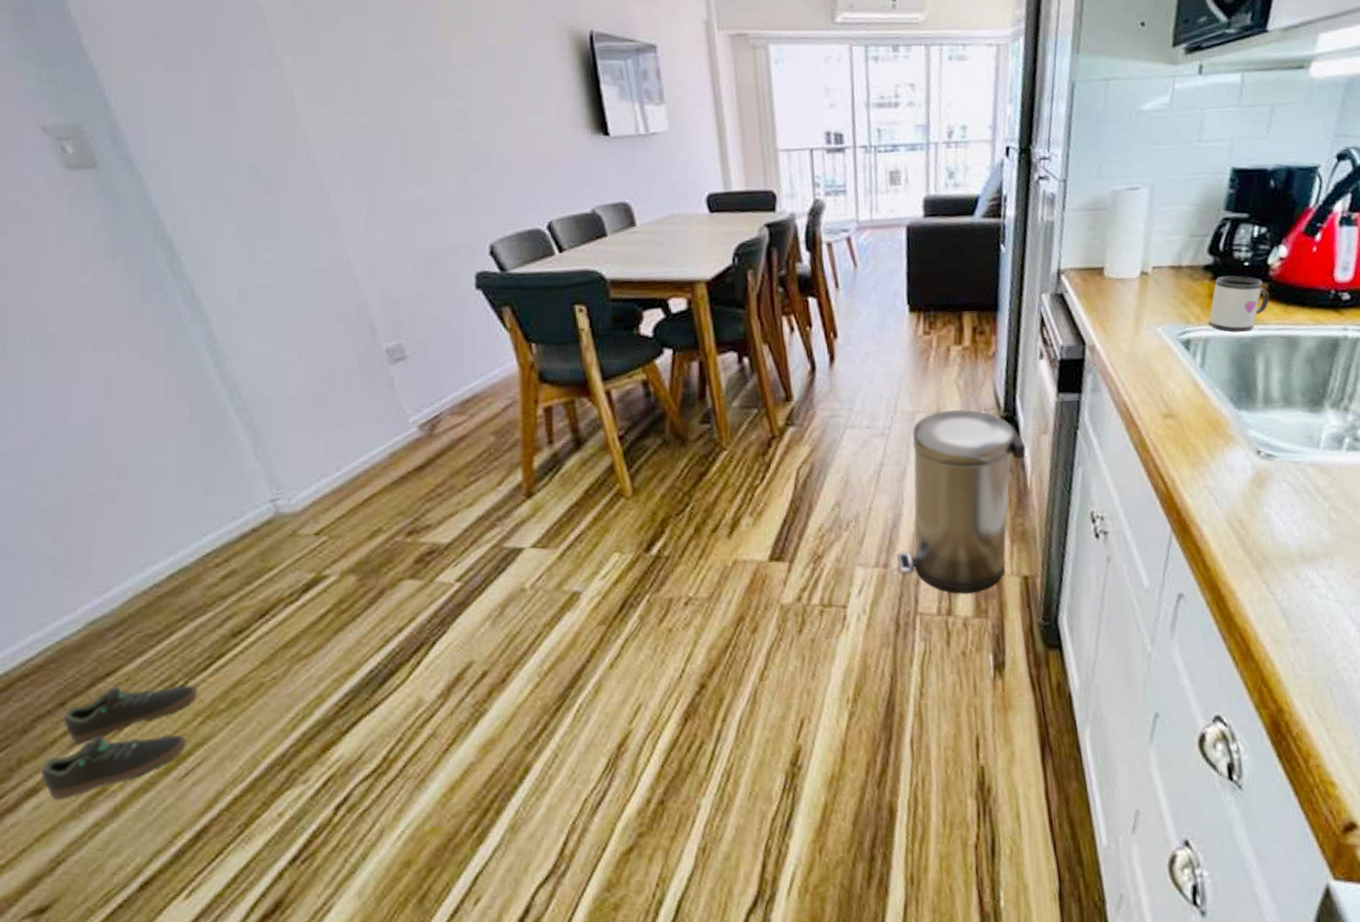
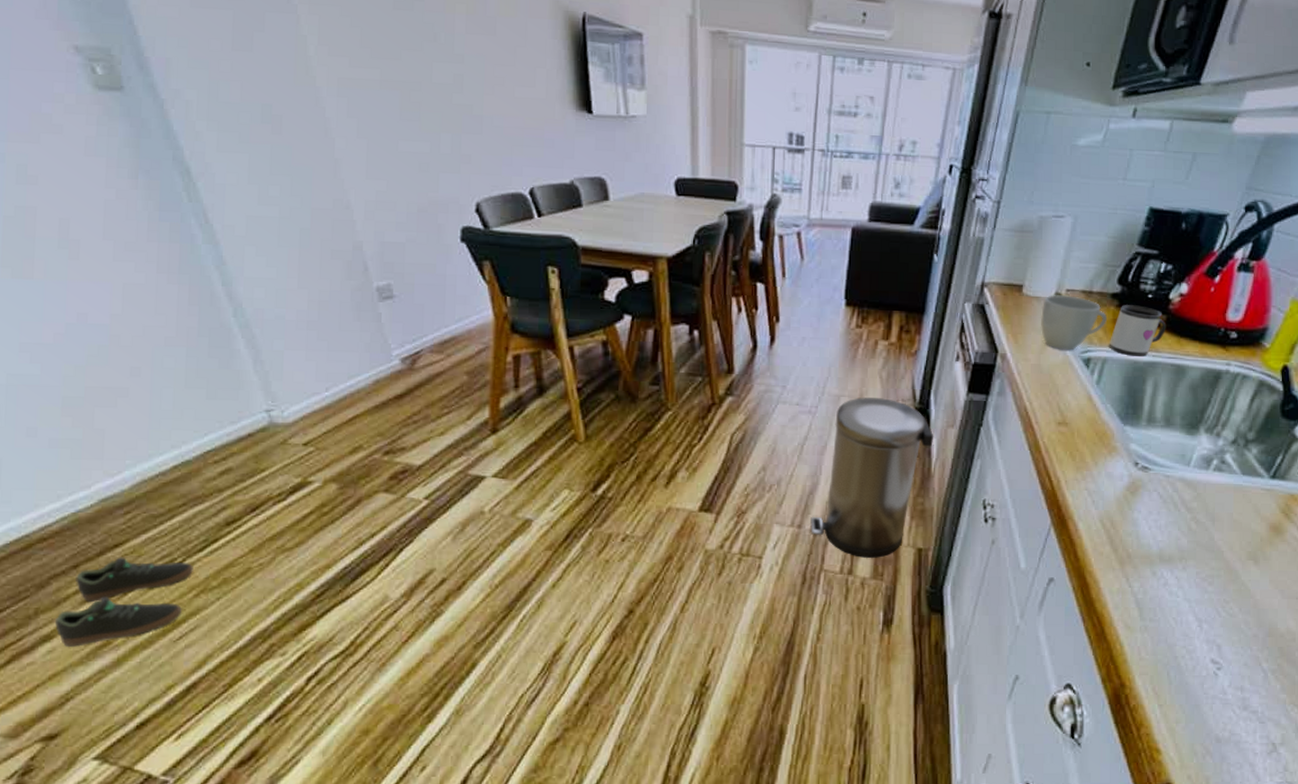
cup: none [1127,273,1202,334] -> present [1040,294,1107,351]

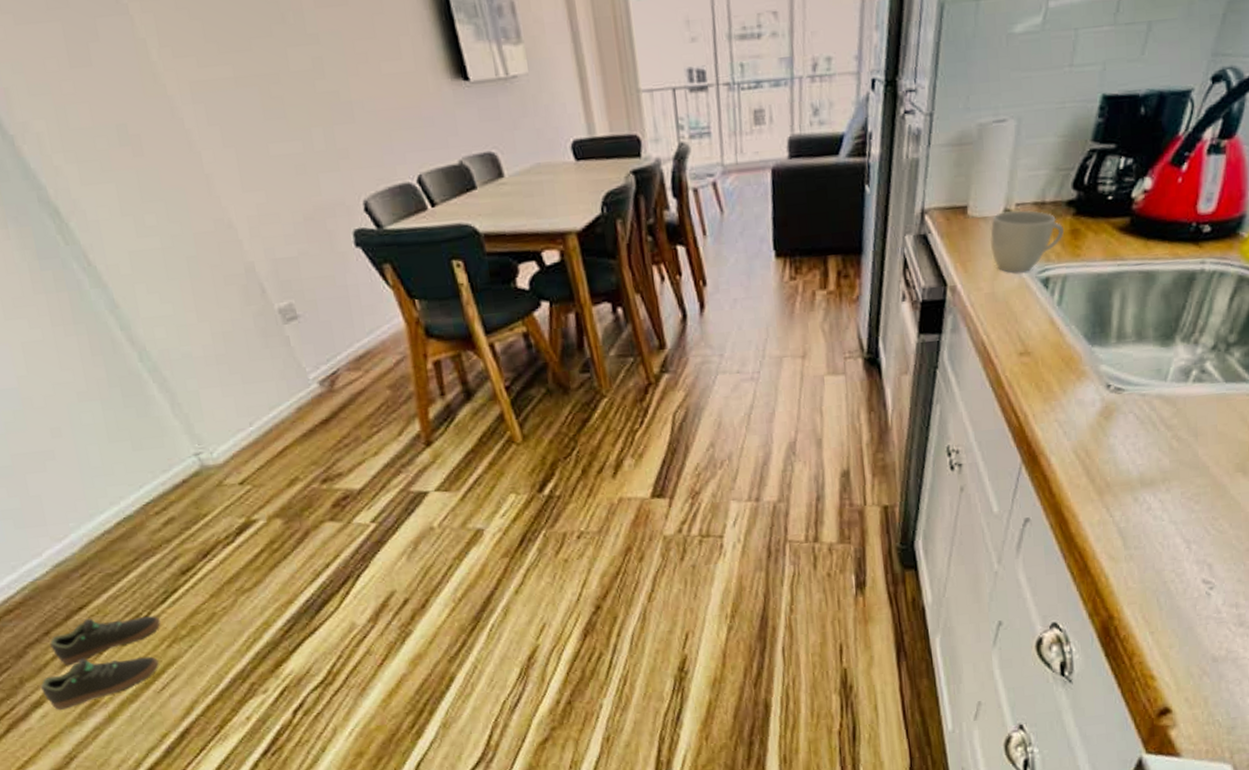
pedal bin: present [810,397,934,559] -> none [768,352,888,524]
mug: present [1109,305,1167,357] -> none [1068,210,1131,269]

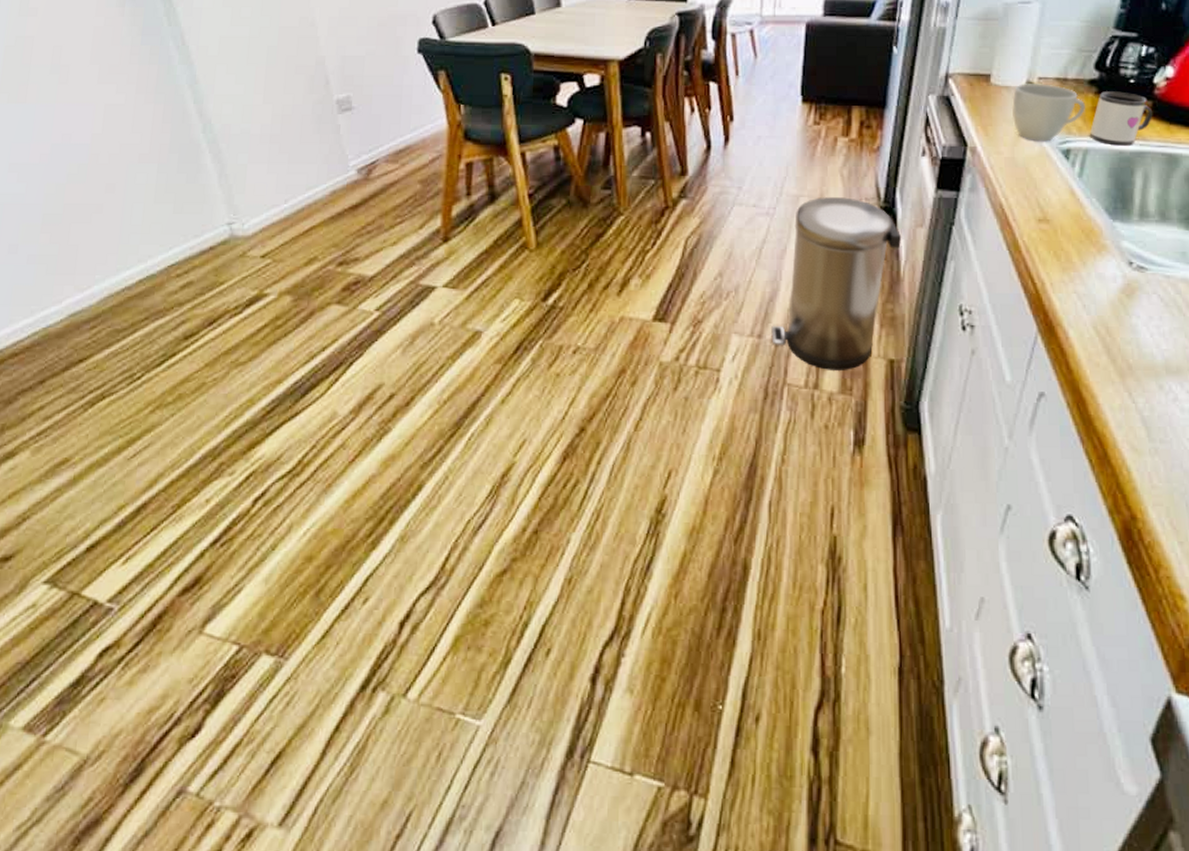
shoe: present [41,616,161,710] -> none [18,372,151,464]
pedal bin: none [768,352,888,524] -> present [771,197,902,372]
mug: none [1068,210,1131,269] -> present [1089,91,1153,146]

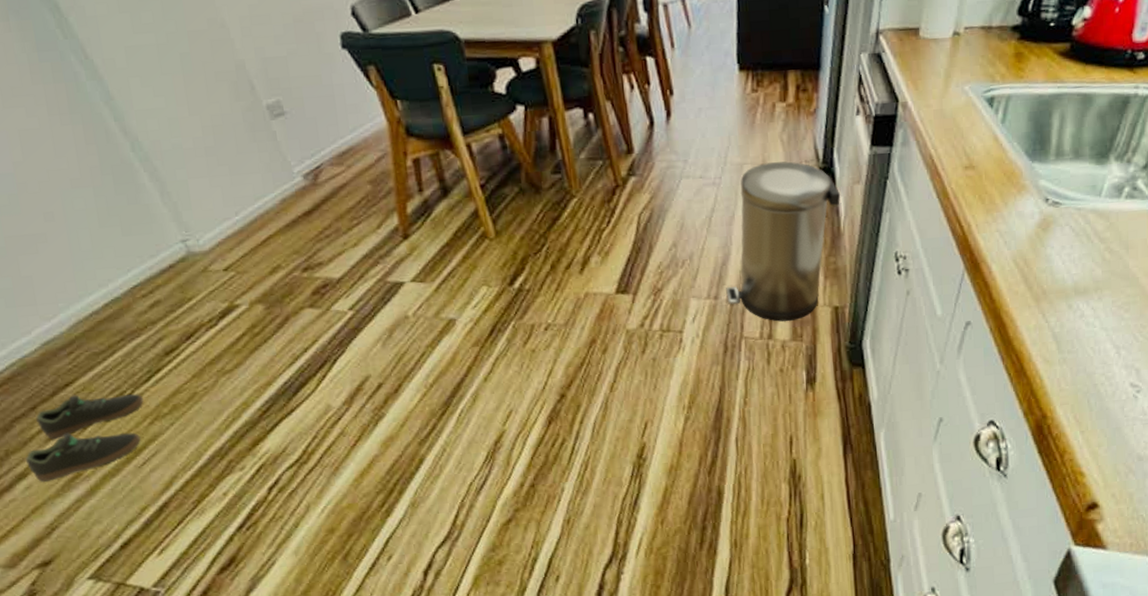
shoe: none [18,372,151,464] -> present [26,394,144,482]
cup: present [1011,82,1085,142] -> none [939,33,1008,92]
mug: present [1089,91,1153,146] -> none [1012,35,1071,90]

